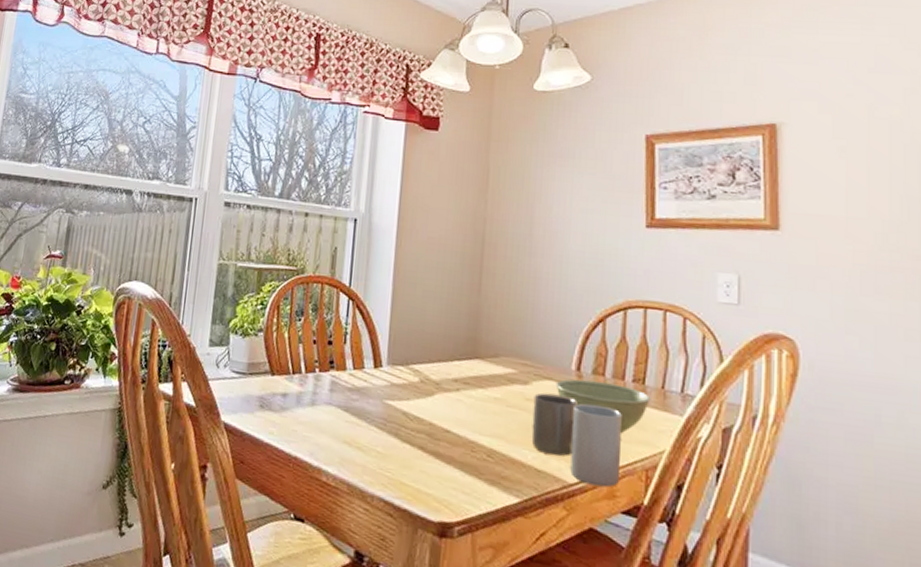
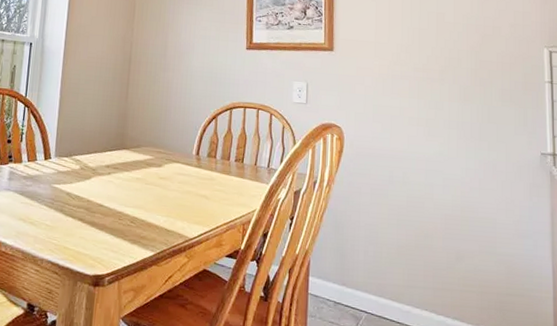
mug: present [531,393,577,457] -> none [163,172,197,218]
bowl: present [555,379,650,434] -> none [181,161,247,200]
cup: present [570,403,622,488] -> none [191,179,227,239]

